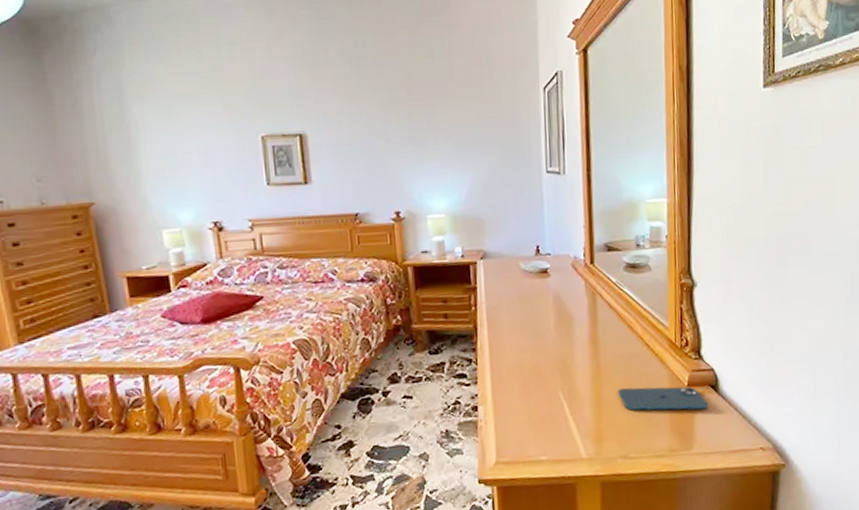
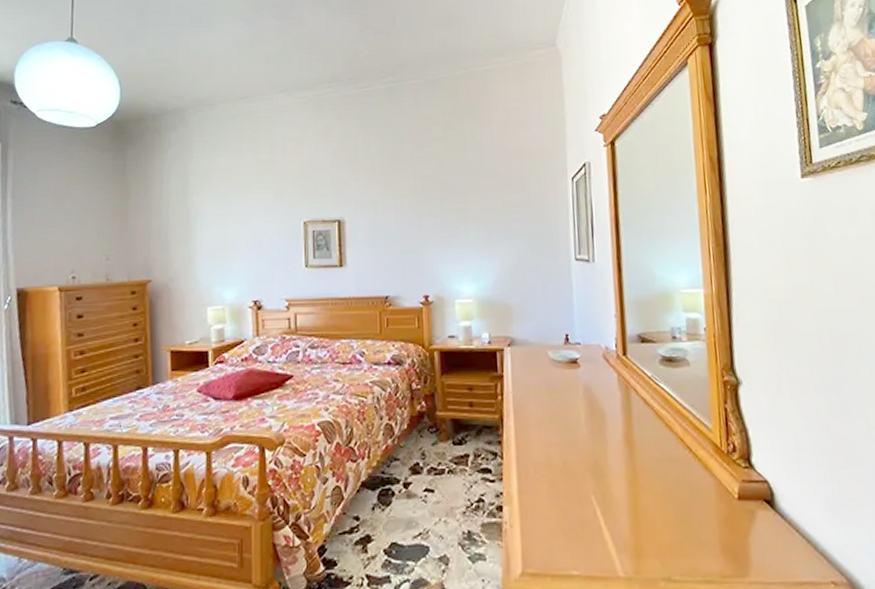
smartphone: present [618,386,709,411] -> none [658,497,765,529]

